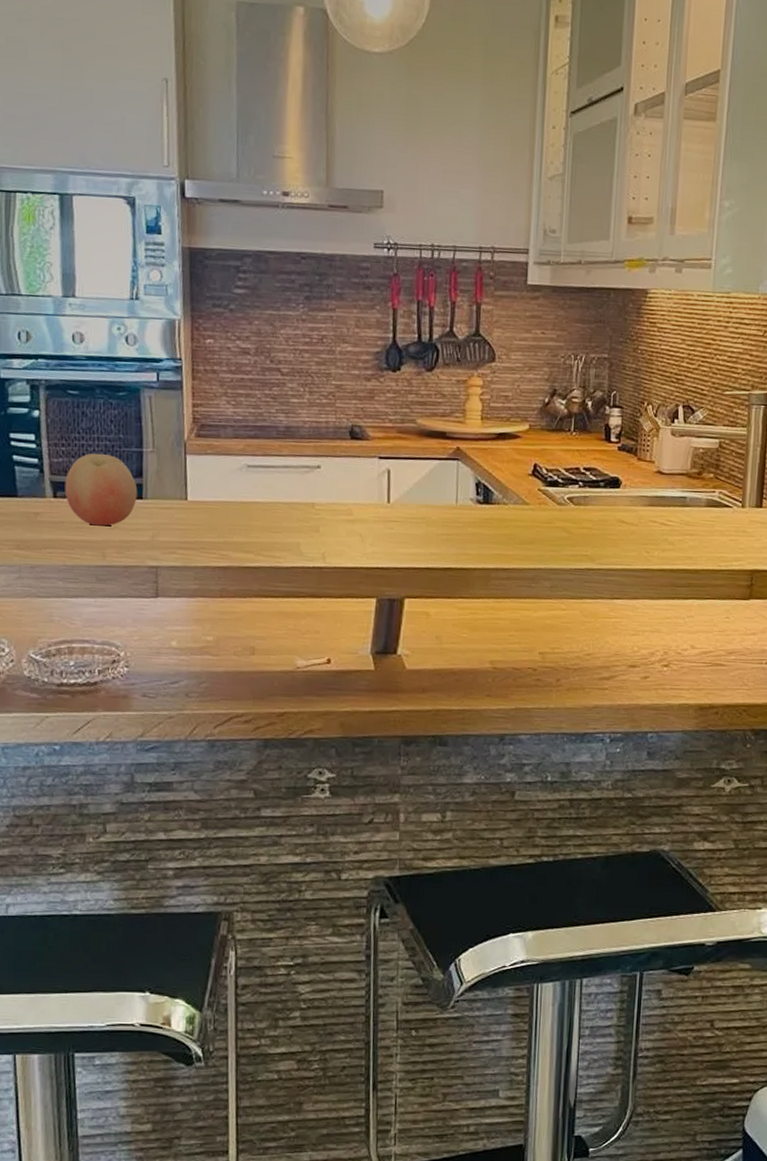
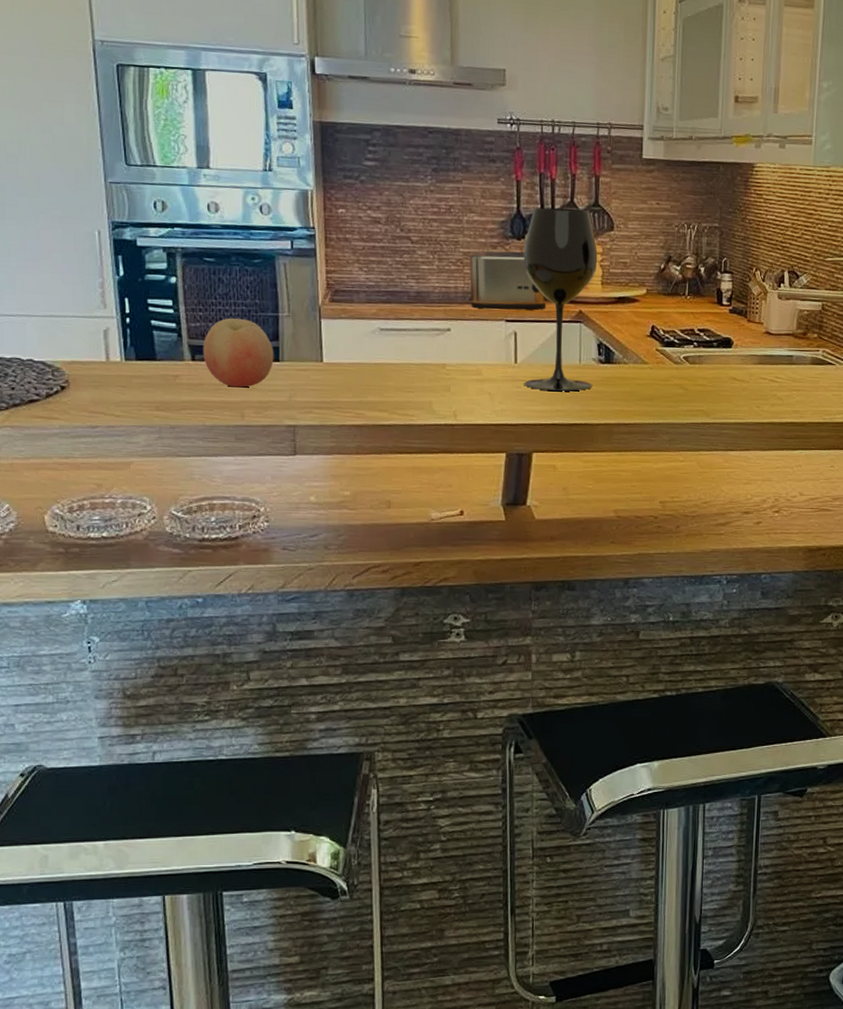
toaster: none [340,383,423,447] -> present [469,250,547,310]
wineglass: none [397,337,478,534] -> present [523,207,598,391]

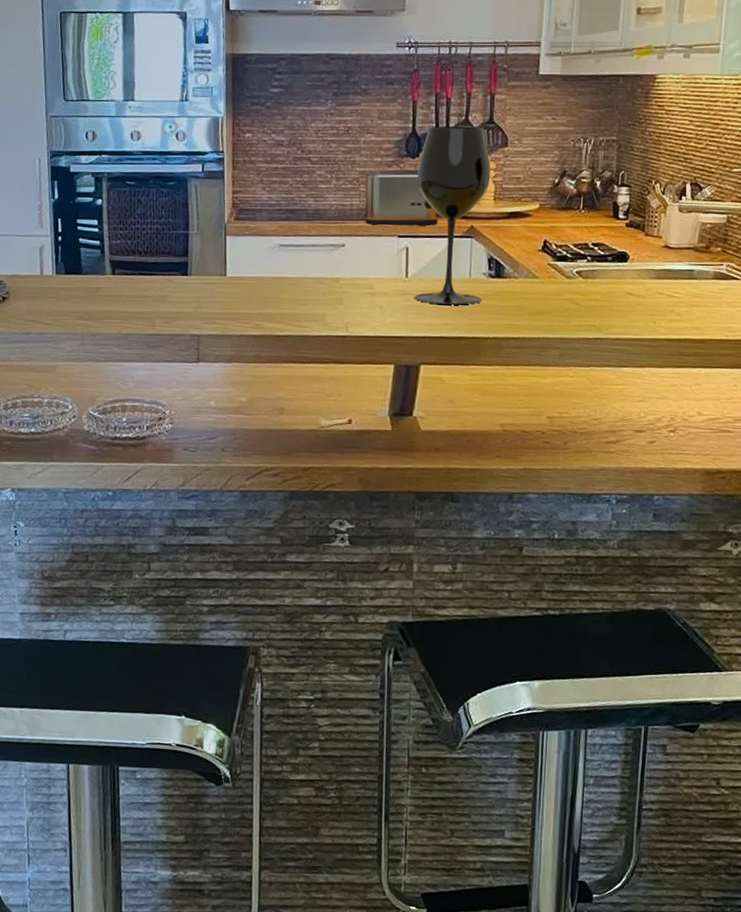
fruit: present [203,318,274,388] -> none [121,236,184,300]

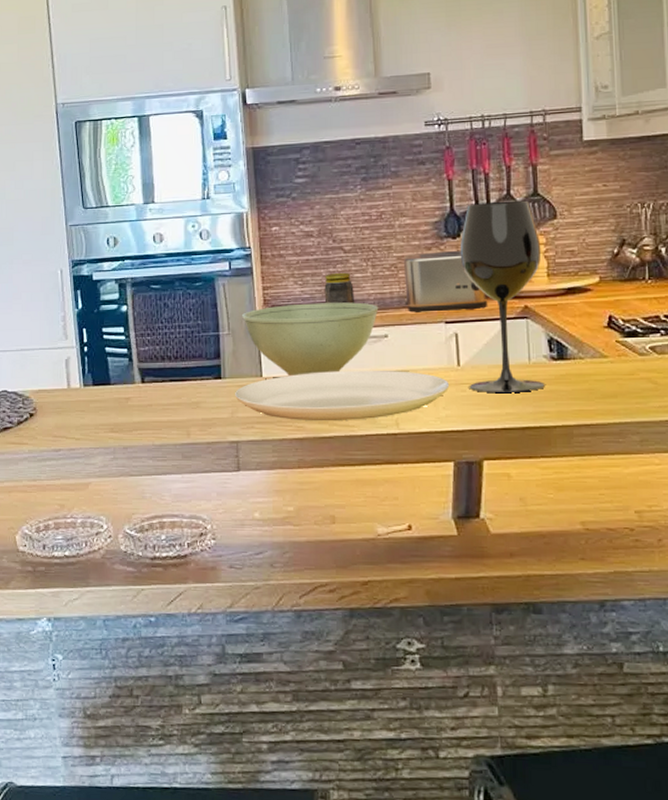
plate: none [200,274,397,322] -> present [235,370,450,420]
bowl: none [211,209,339,278] -> present [242,302,379,377]
jar: none [289,182,318,213] -> present [324,272,355,304]

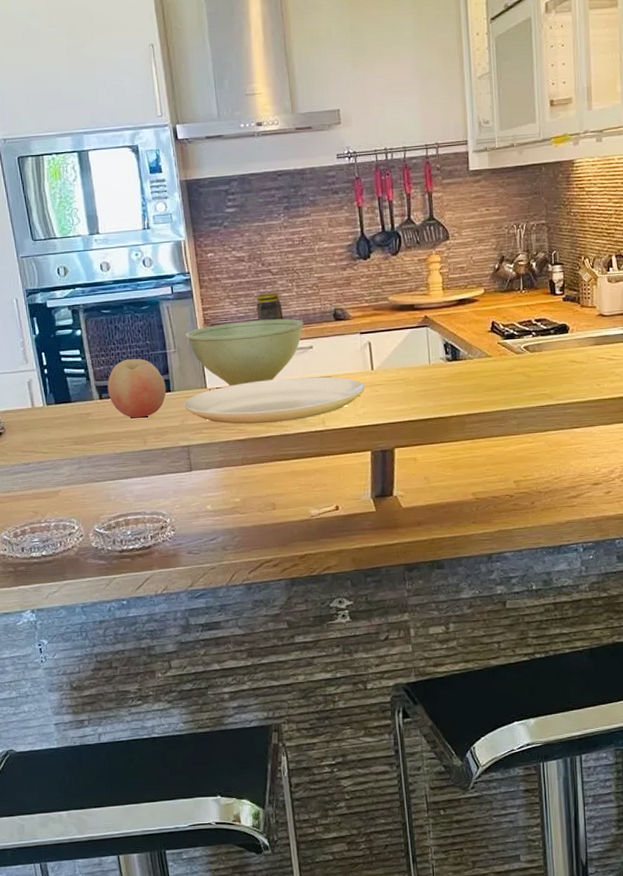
fruit: none [151,340,216,406] -> present [107,359,167,418]
toaster: present [403,250,488,314] -> none [323,269,395,327]
wineglass: present [460,200,546,392] -> none [370,224,443,392]

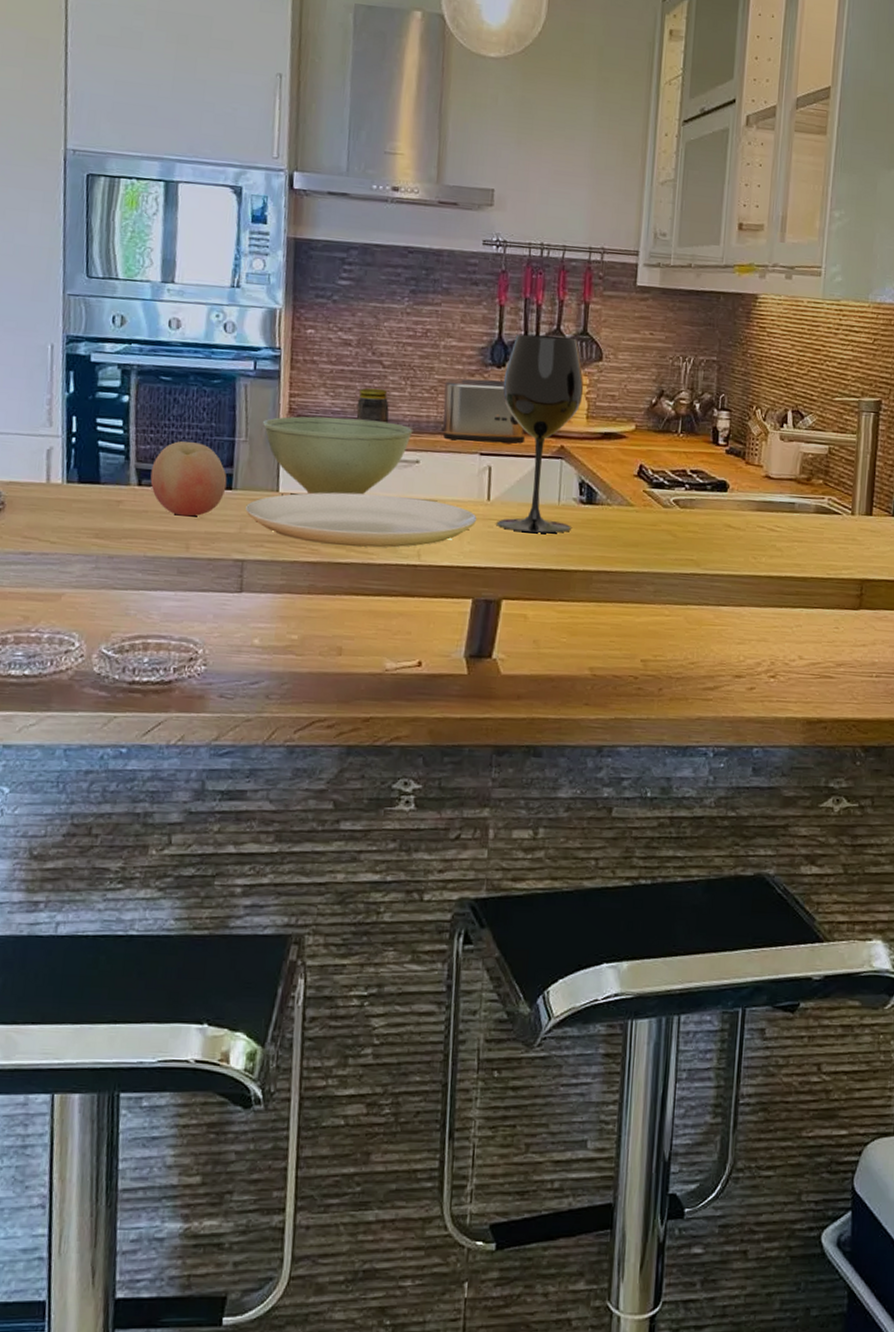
toaster: none [323,269,395,327] -> present [441,378,526,444]
wineglass: none [370,224,443,392] -> present [496,334,584,534]

